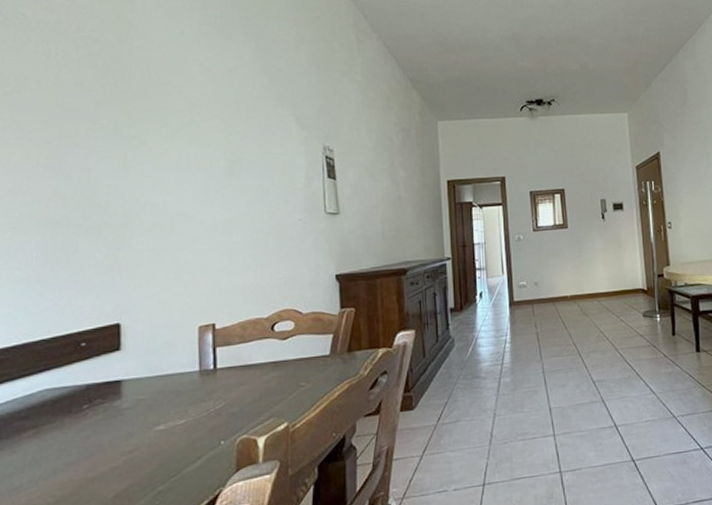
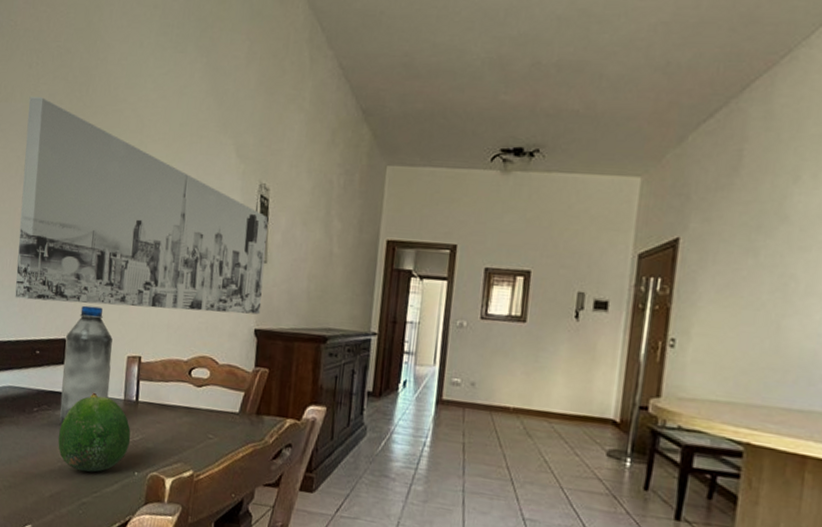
wall art: none [46,86,339,293] -> present [15,97,269,315]
water bottle: none [118,283,181,415] -> present [59,305,113,425]
fruit: none [119,371,212,459] -> present [58,392,131,472]

